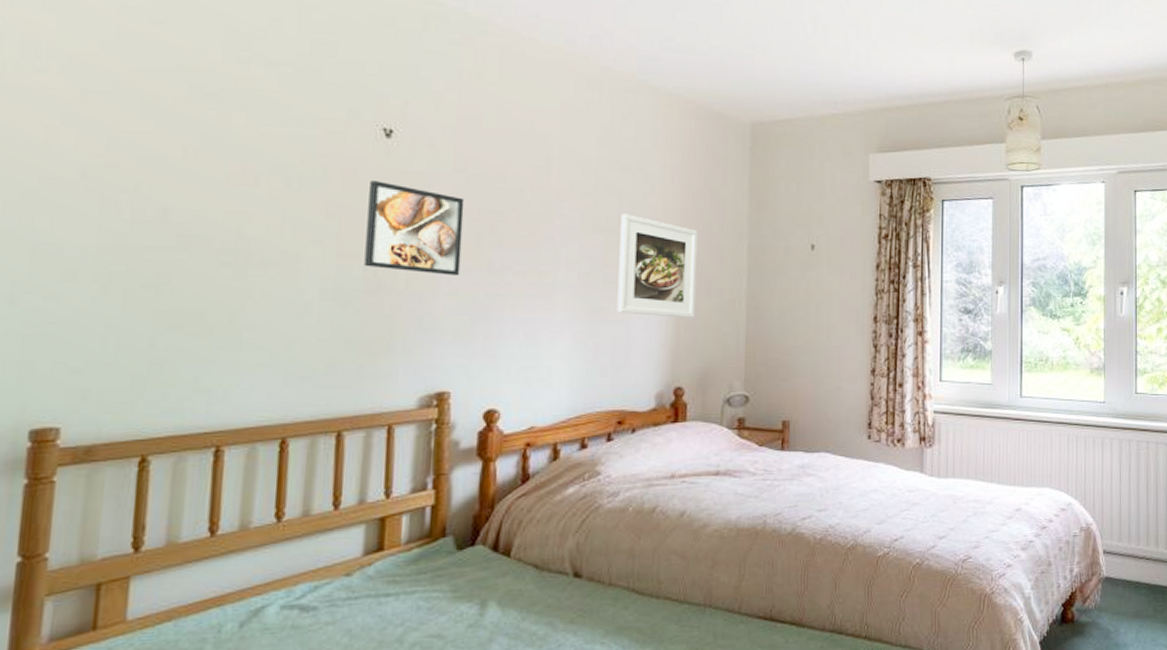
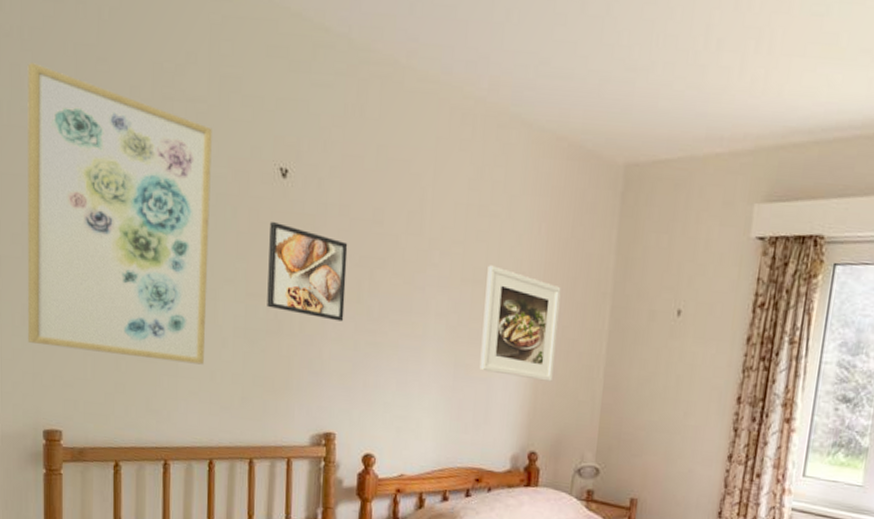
wall art: none [15,22,299,333] -> present [27,63,212,365]

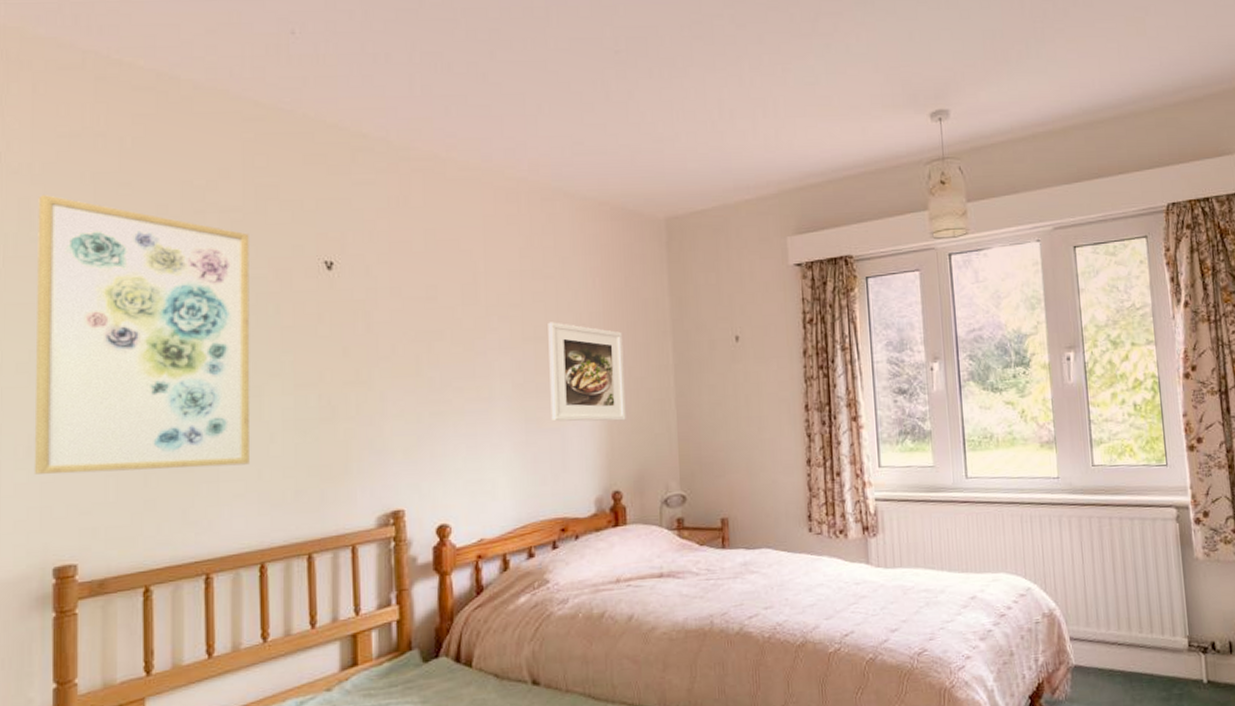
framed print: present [267,222,348,322] -> none [317,312,404,398]

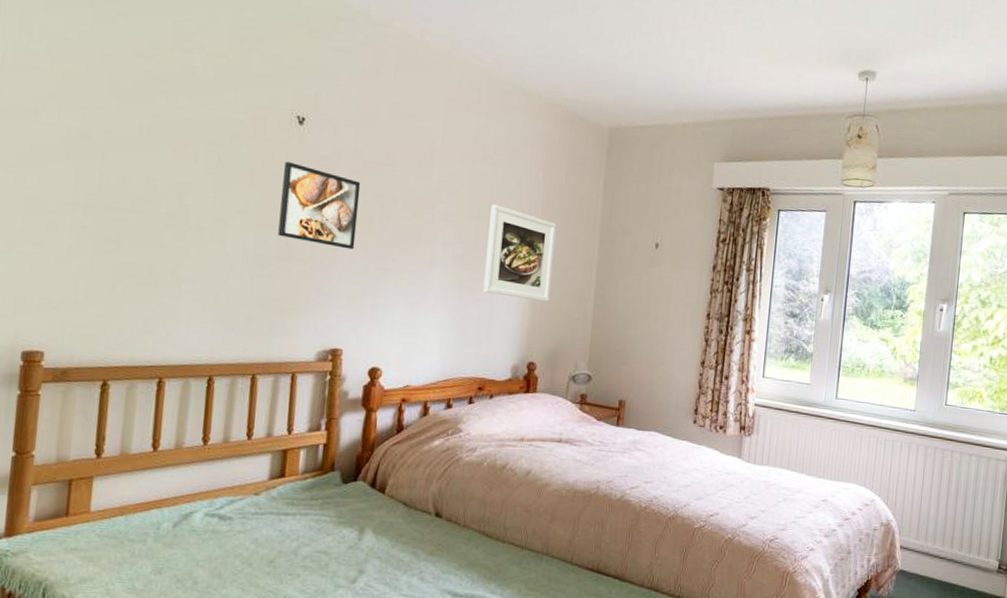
wall art: present [34,195,251,474] -> none [12,11,231,288]
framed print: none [317,312,404,398] -> present [278,162,361,250]

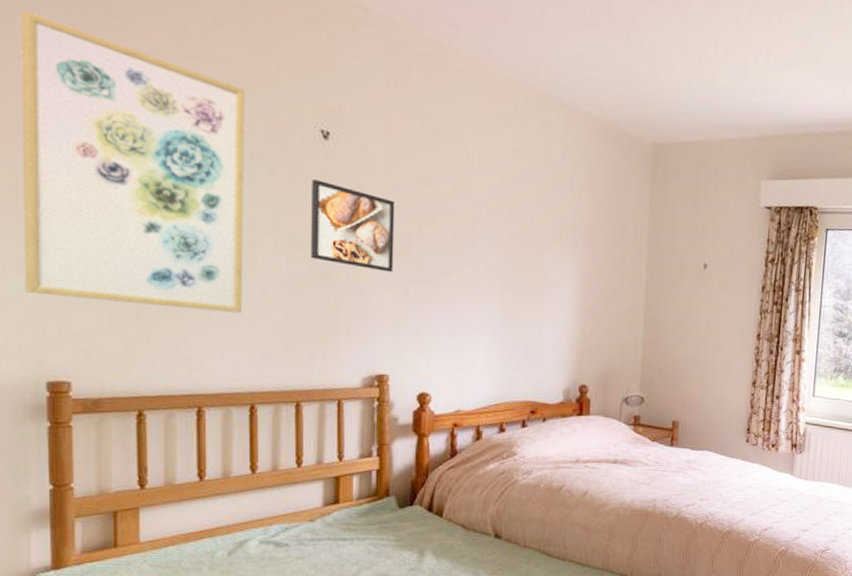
wall art: none [12,11,231,288] -> present [20,10,245,313]
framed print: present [483,204,556,302] -> none [530,224,602,324]

